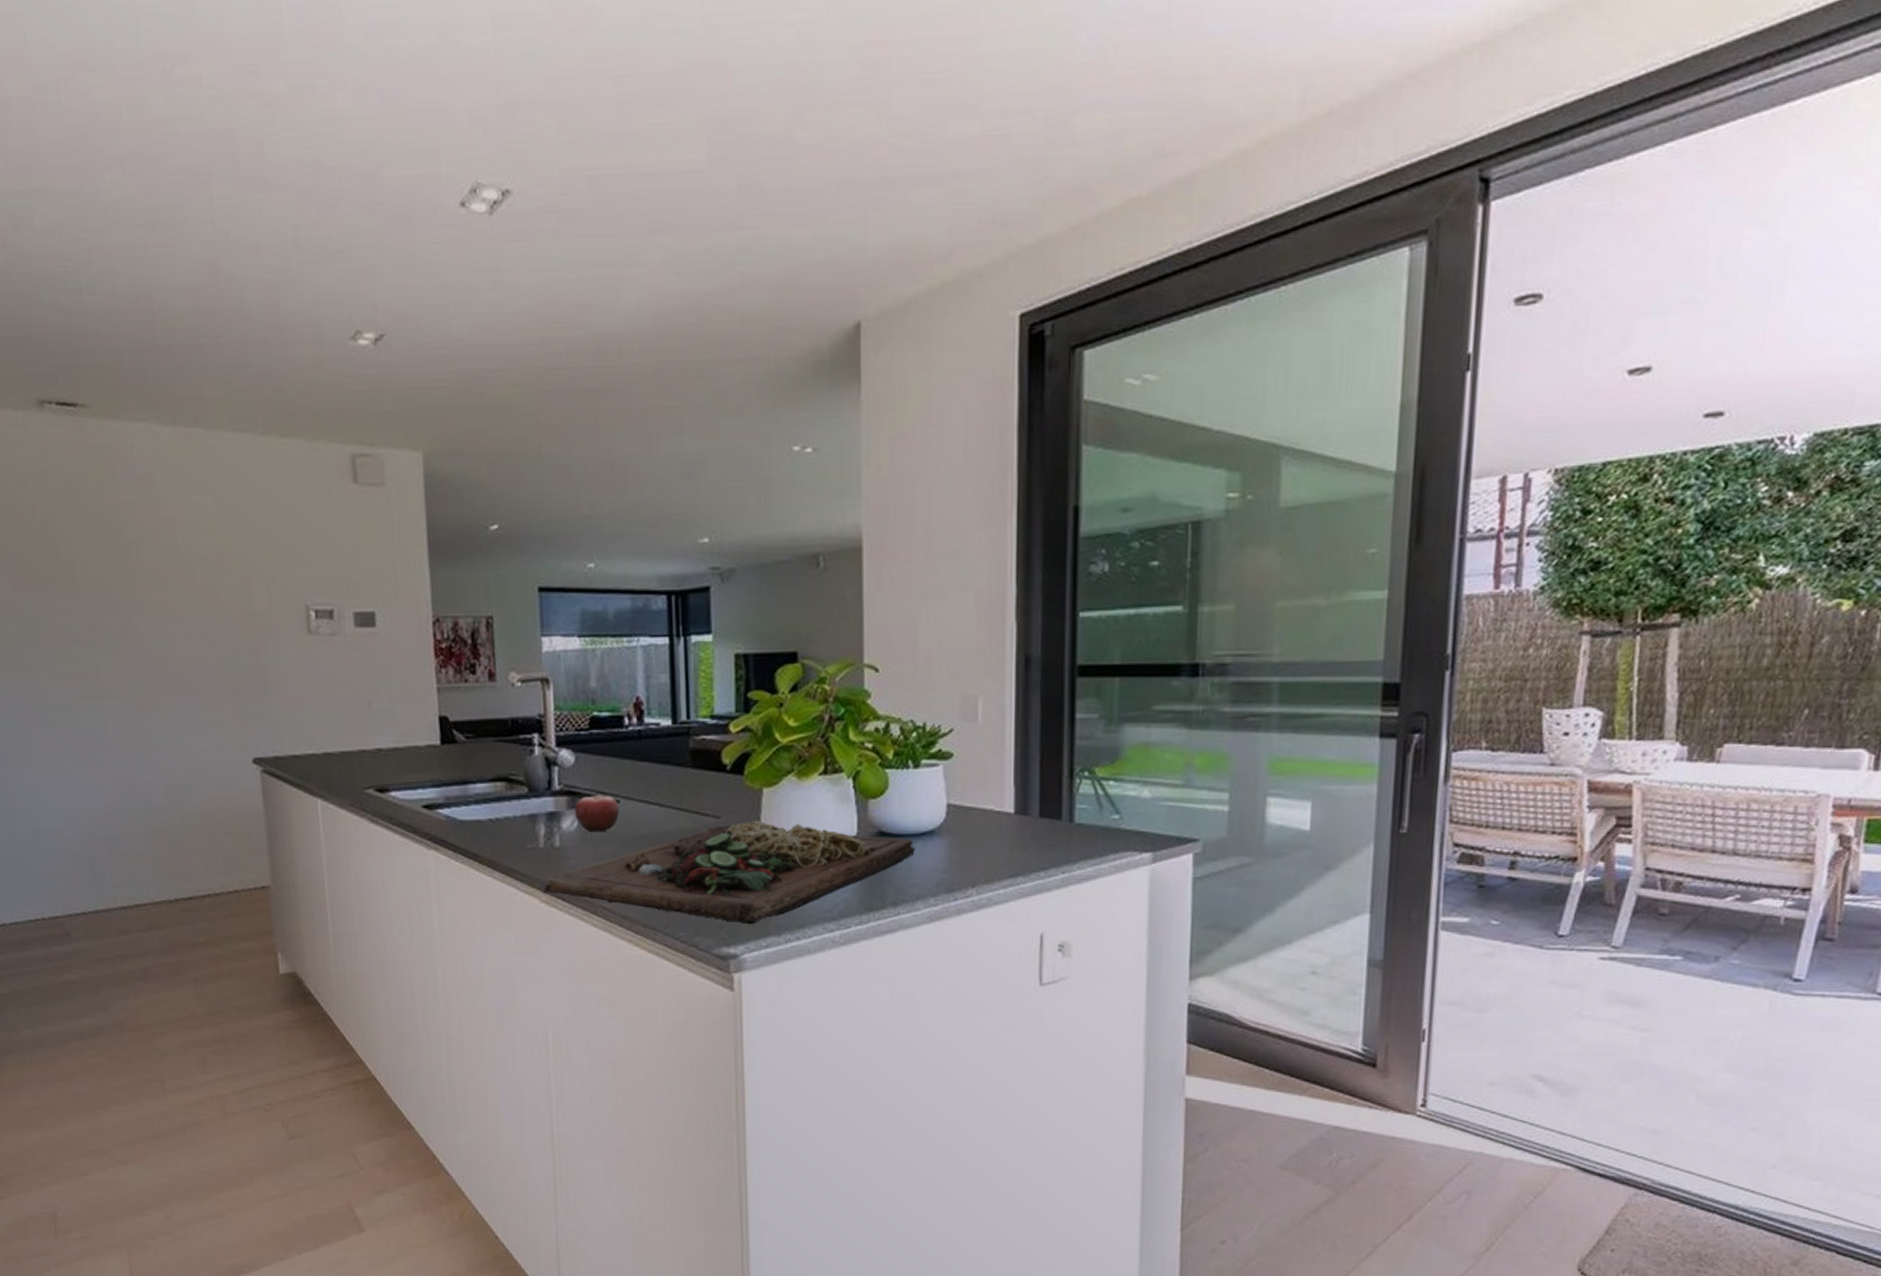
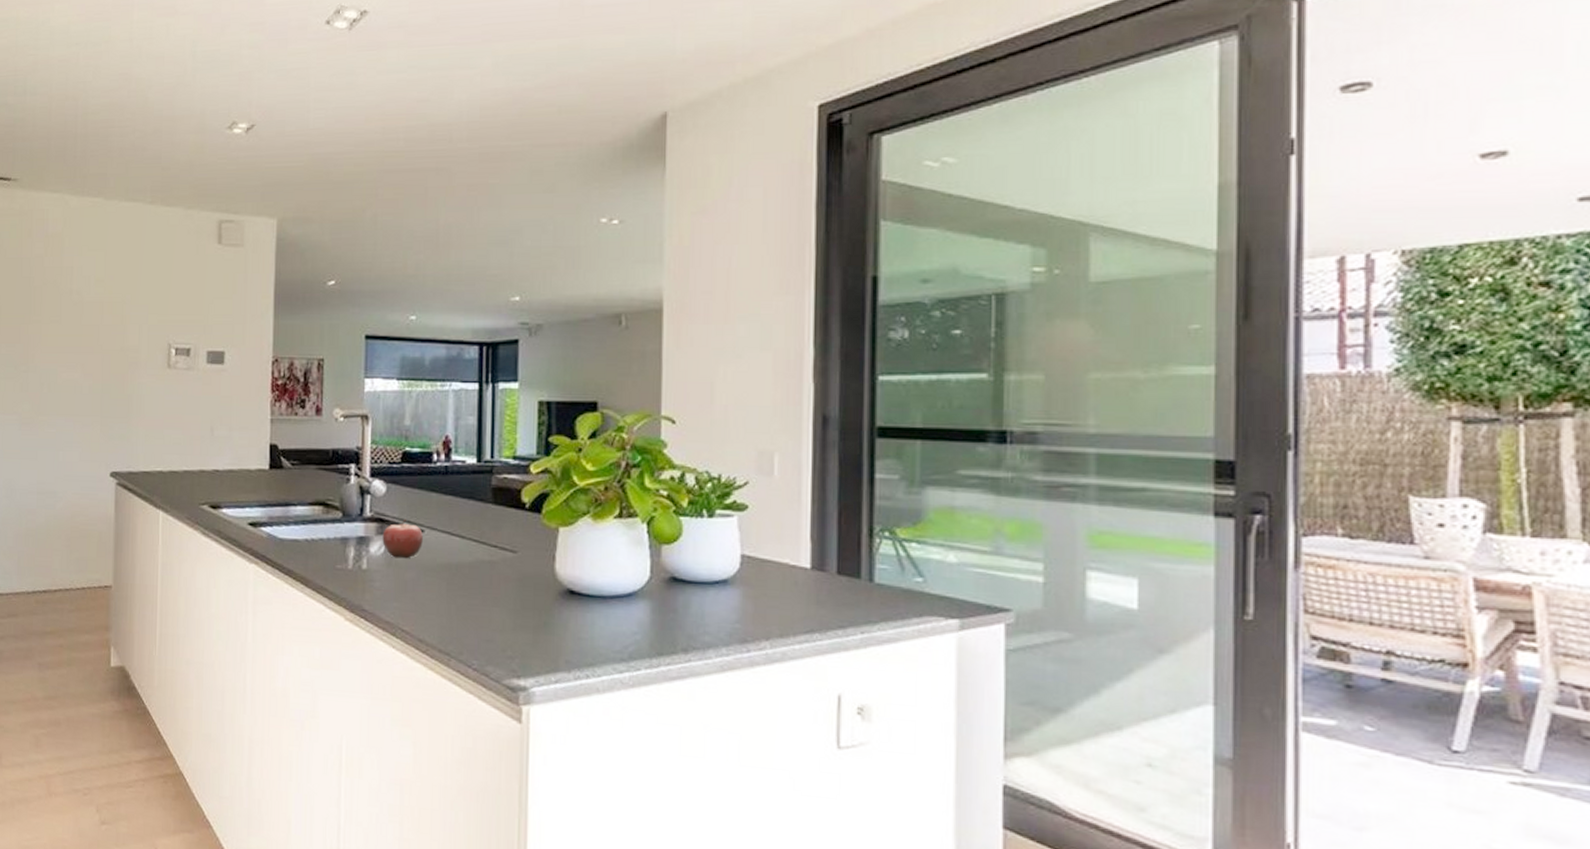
cutting board: present [542,820,915,924] -> none [347,557,708,658]

